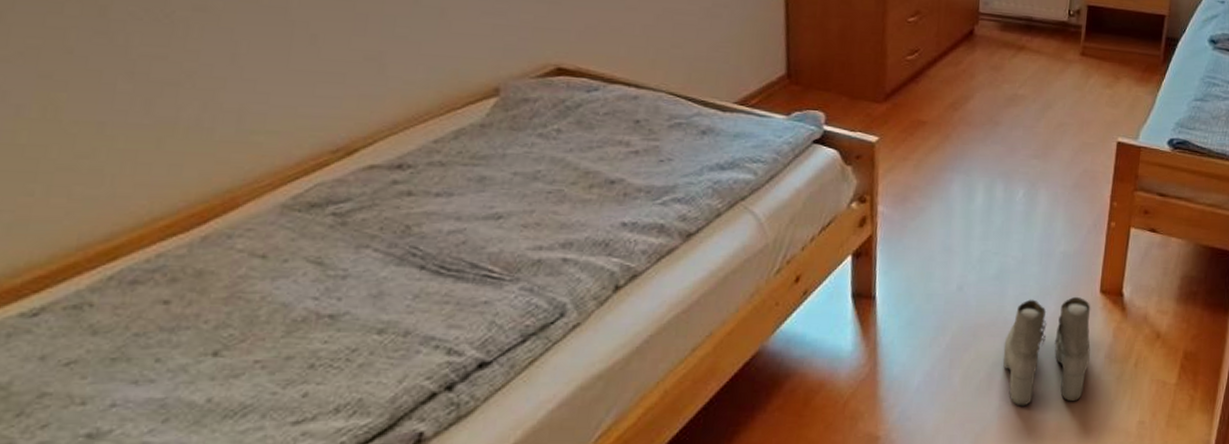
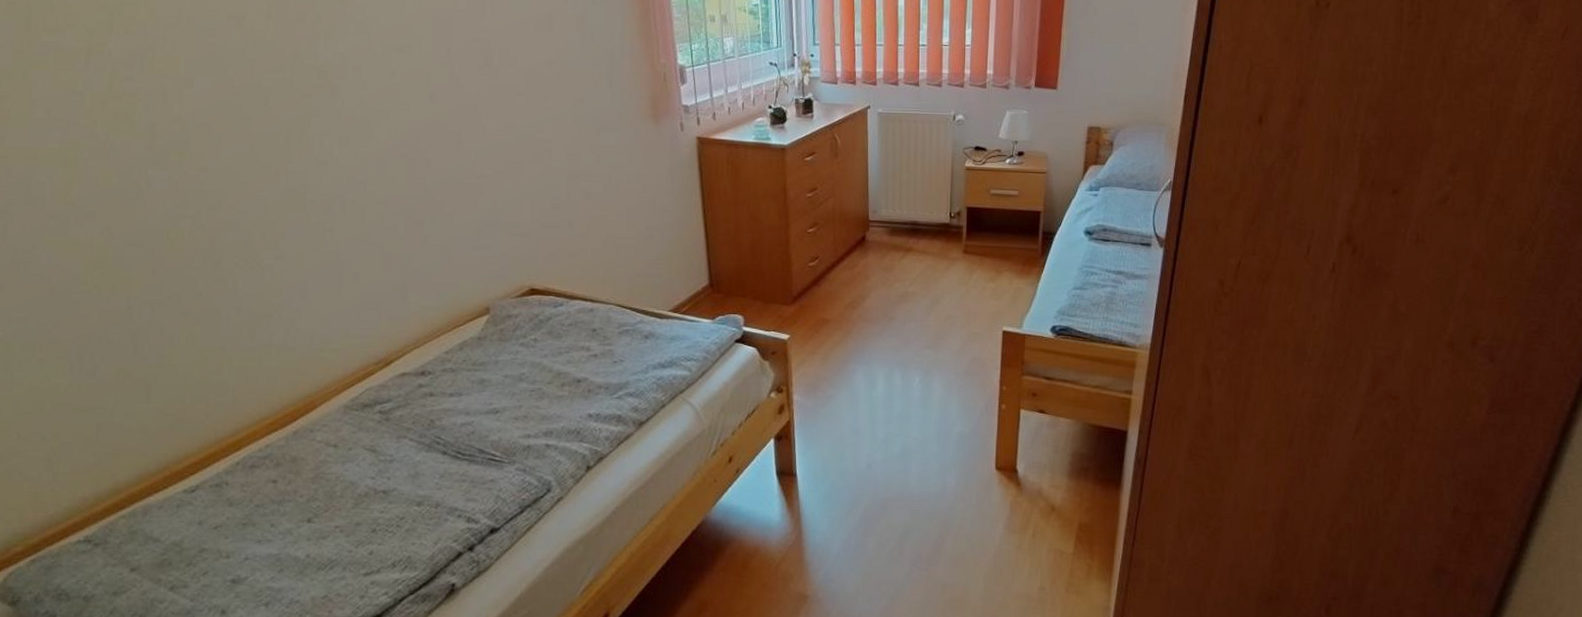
boots: present [1003,296,1091,407] -> none [911,472,990,572]

